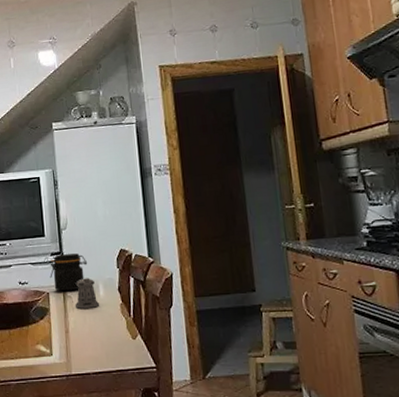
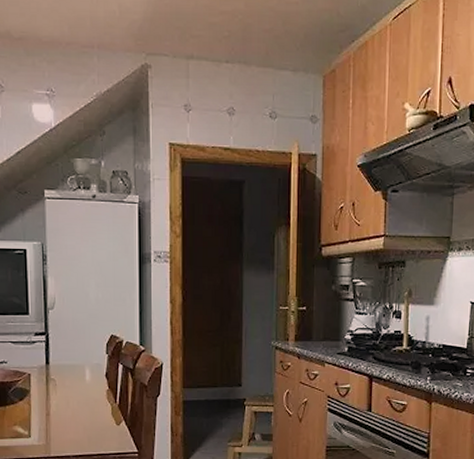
jar: present [50,253,88,292] -> none [32,335,75,374]
pepper shaker: present [75,278,100,309] -> none [58,361,85,392]

